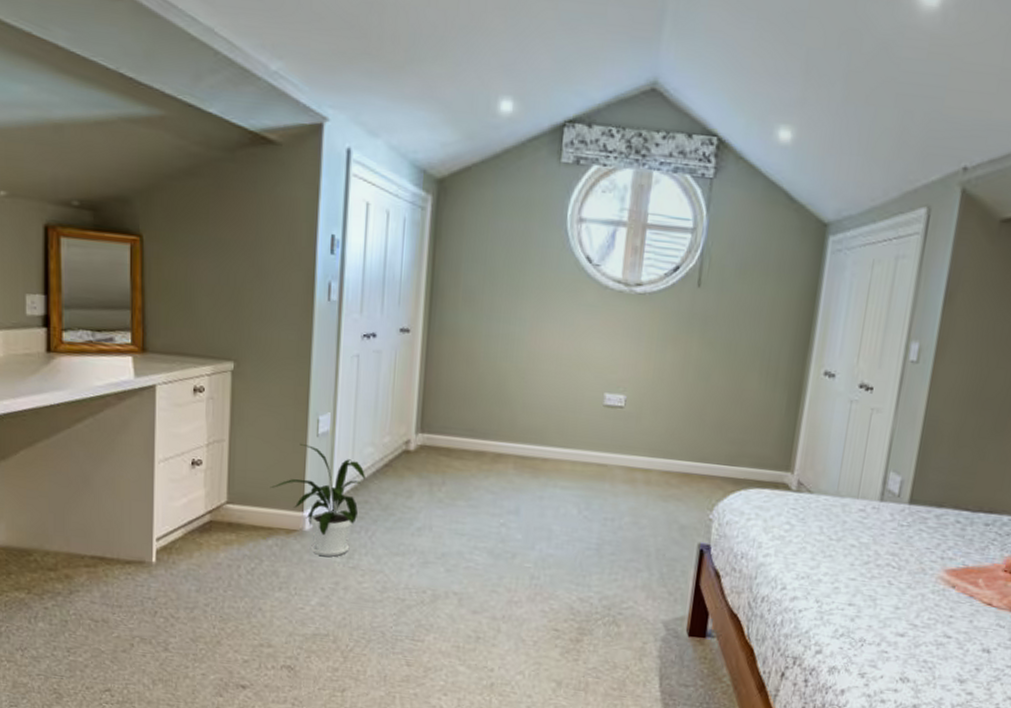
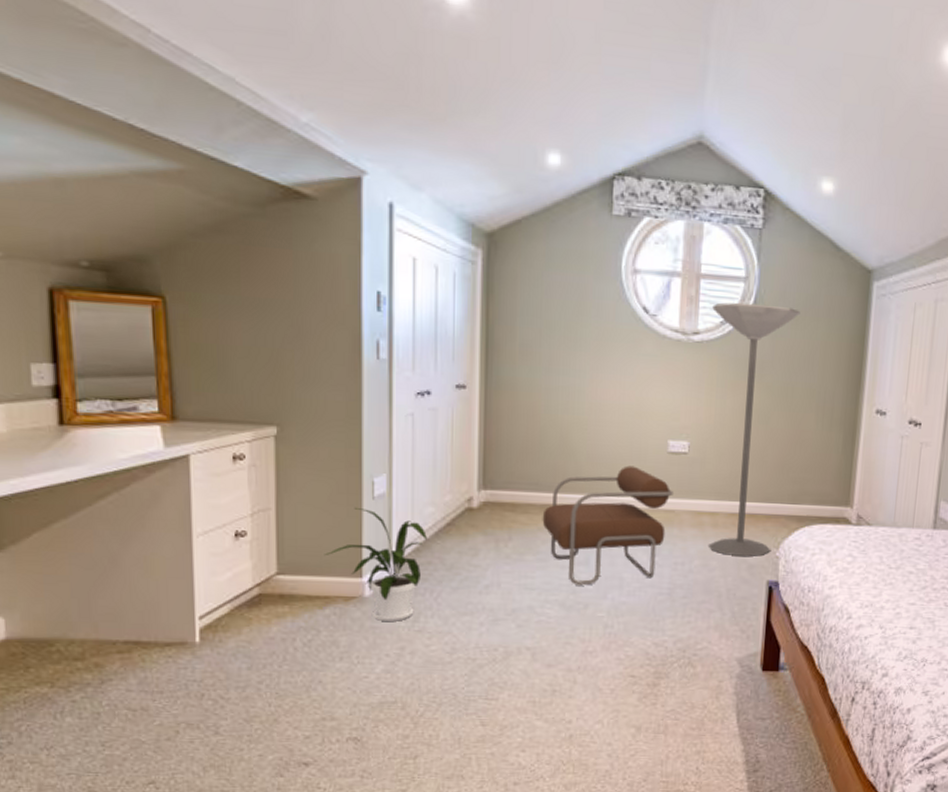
armchair: none [475,416,607,535] -> present [542,465,673,586]
floor lamp: none [640,254,749,518] -> present [709,302,800,557]

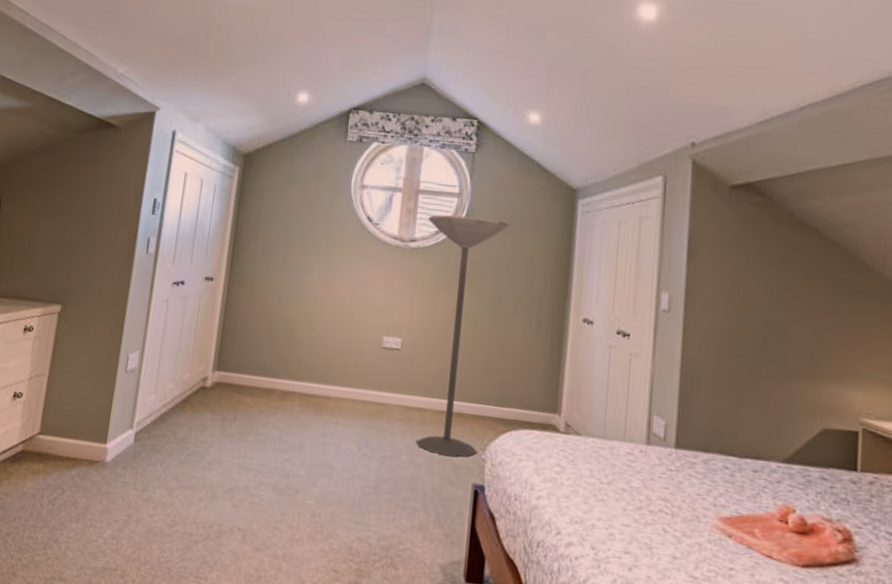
house plant: present [324,507,427,621] -> none [79,378,165,489]
armchair: present [542,465,673,586] -> none [264,357,385,471]

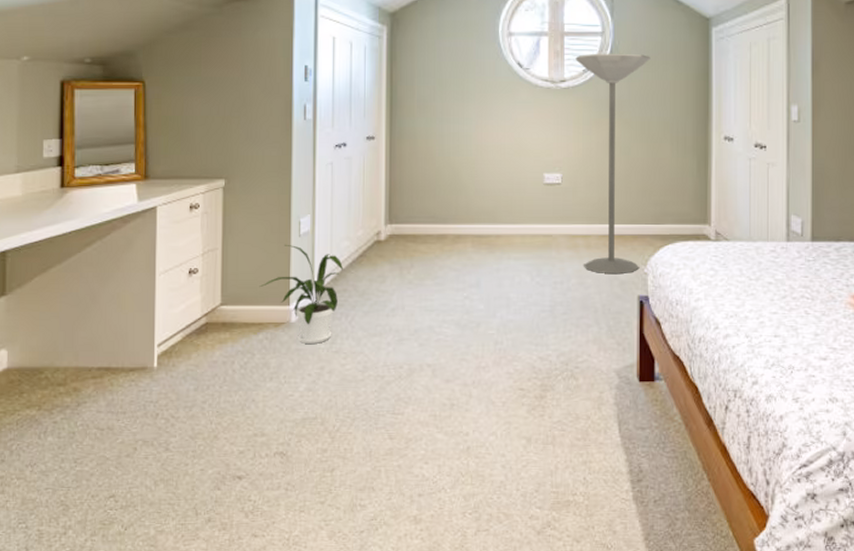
house plant: none [79,378,165,489] -> present [259,244,343,344]

